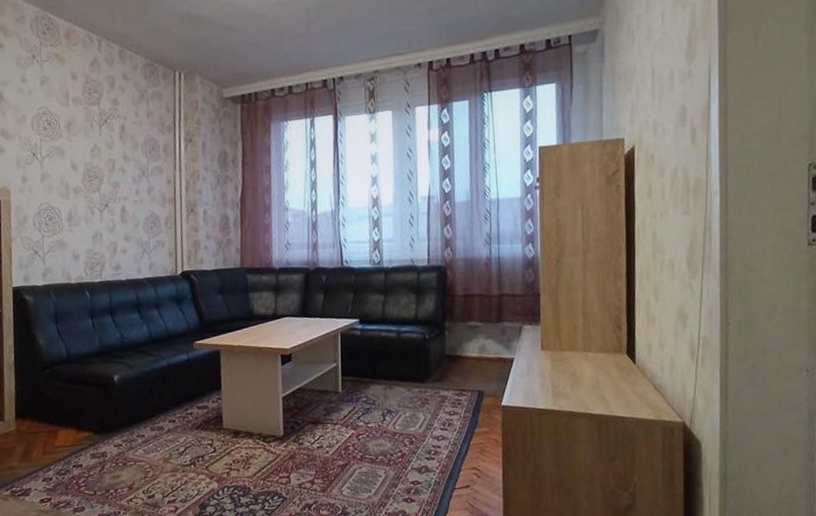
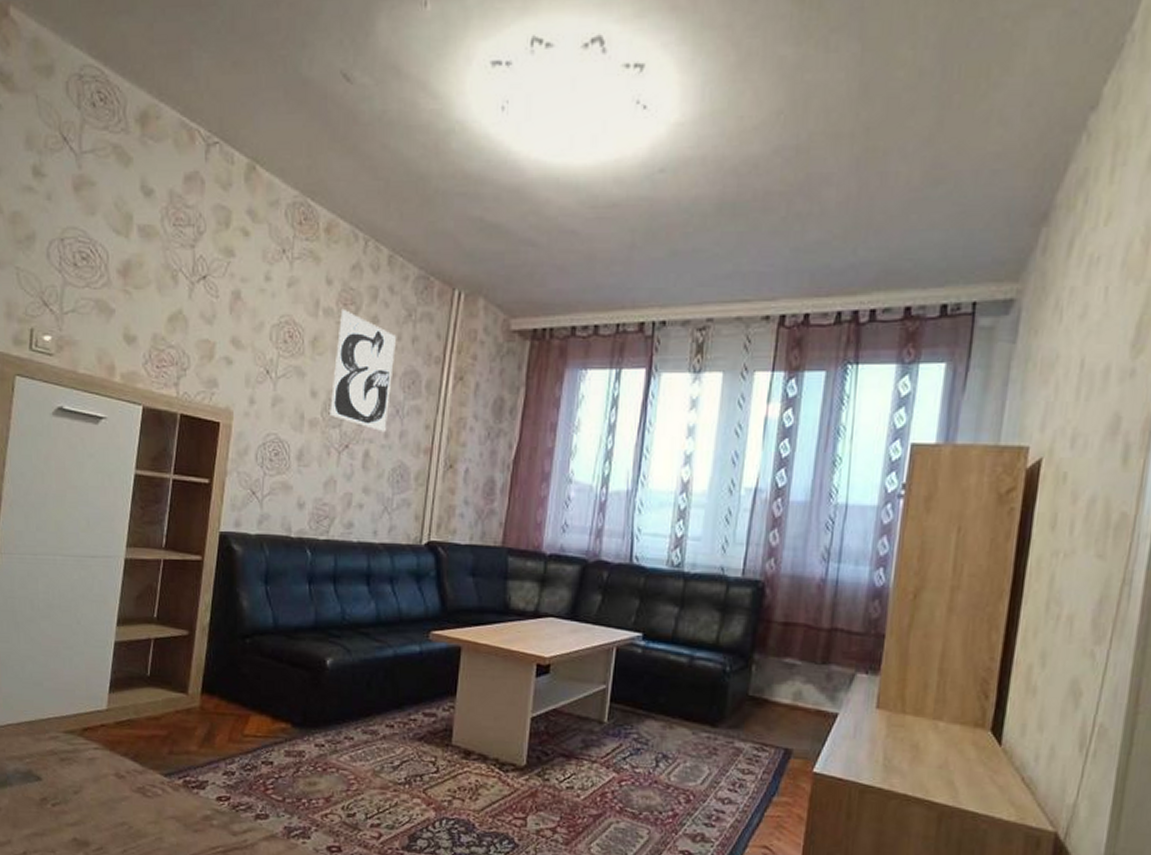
wall art: none [87,96,136,191] -> present [330,308,396,433]

